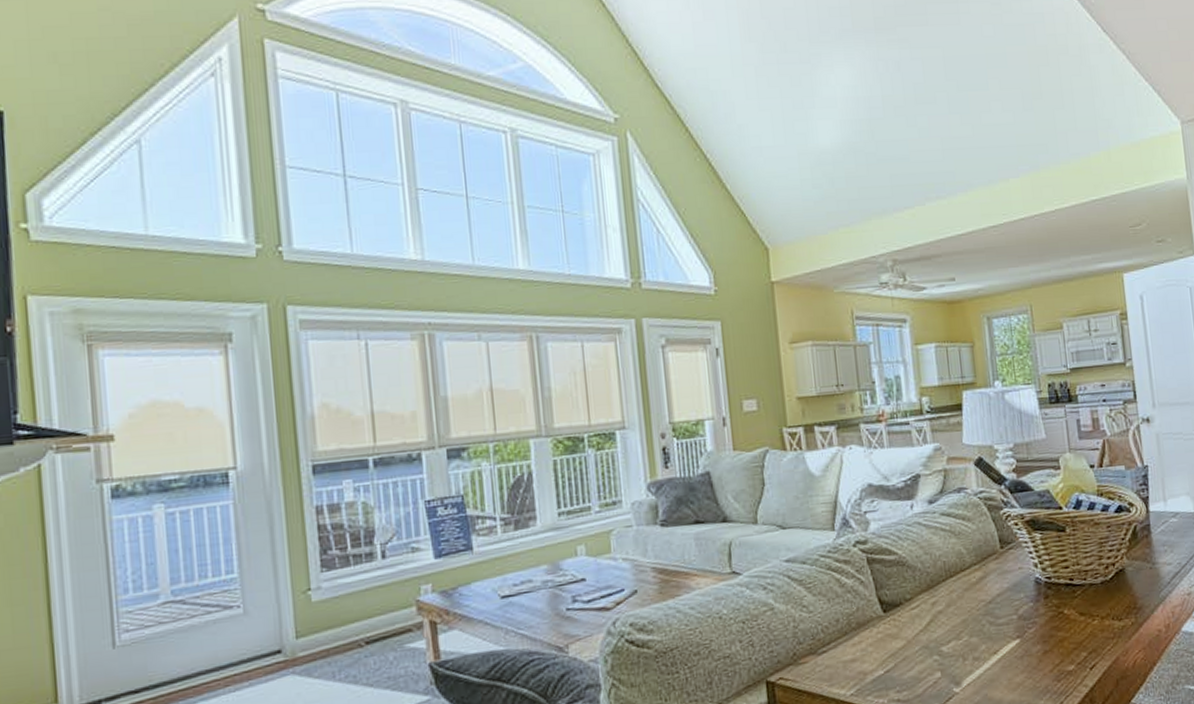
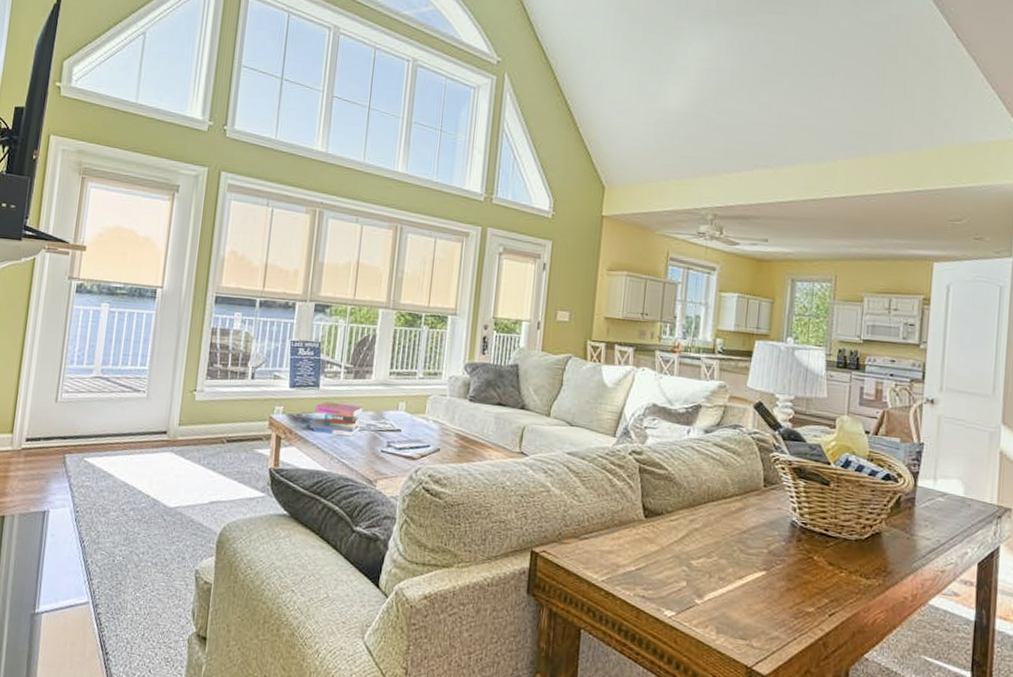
books: none [471,561,535,606] -> present [310,401,364,437]

